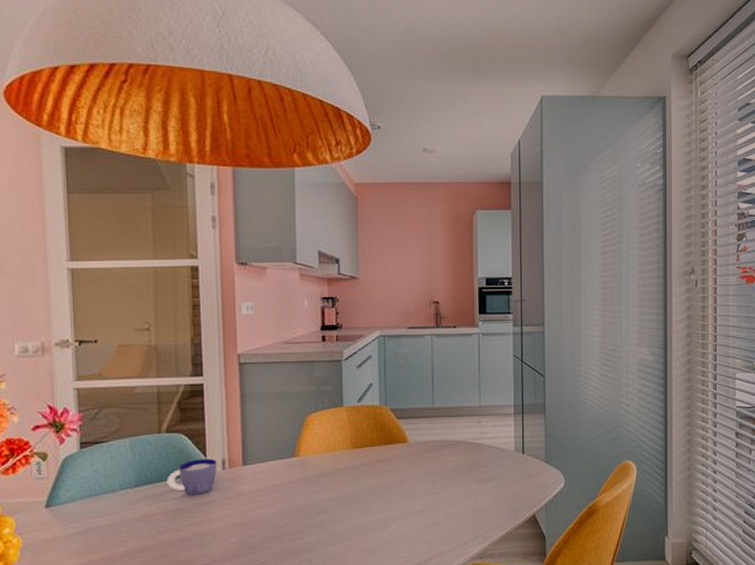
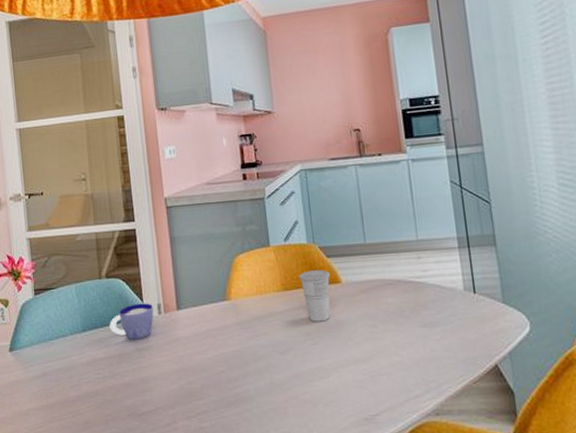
cup: none [369,430,399,478] -> present [299,270,331,322]

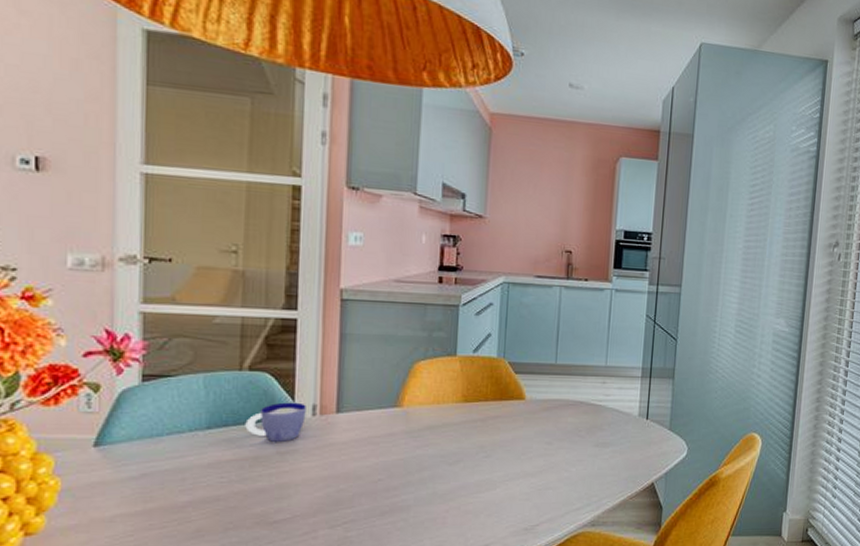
cup: present [299,270,331,322] -> none [482,385,516,436]

